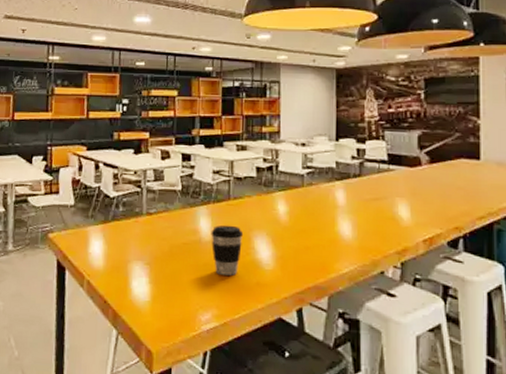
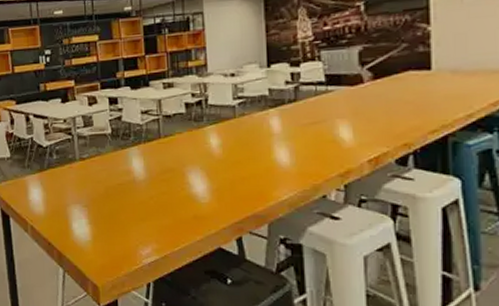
coffee cup: present [211,225,244,276] -> none [144,162,177,211]

